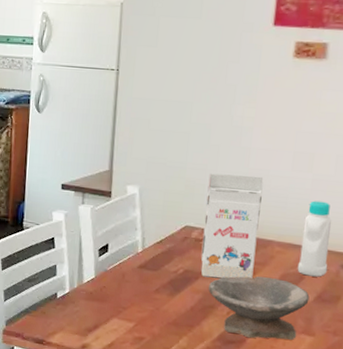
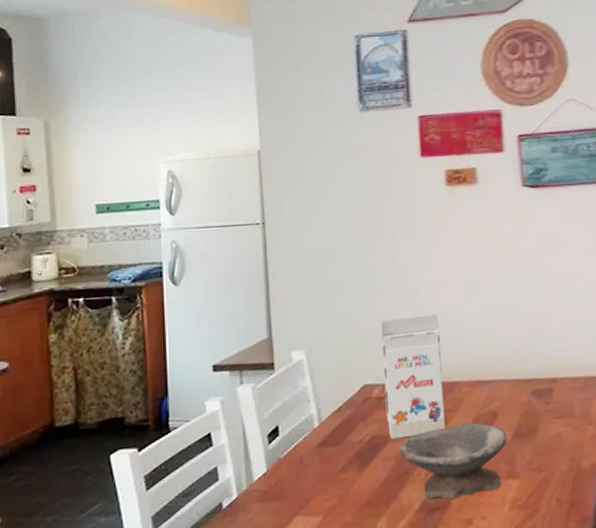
bottle: present [297,200,332,277] -> none [486,328,519,413]

